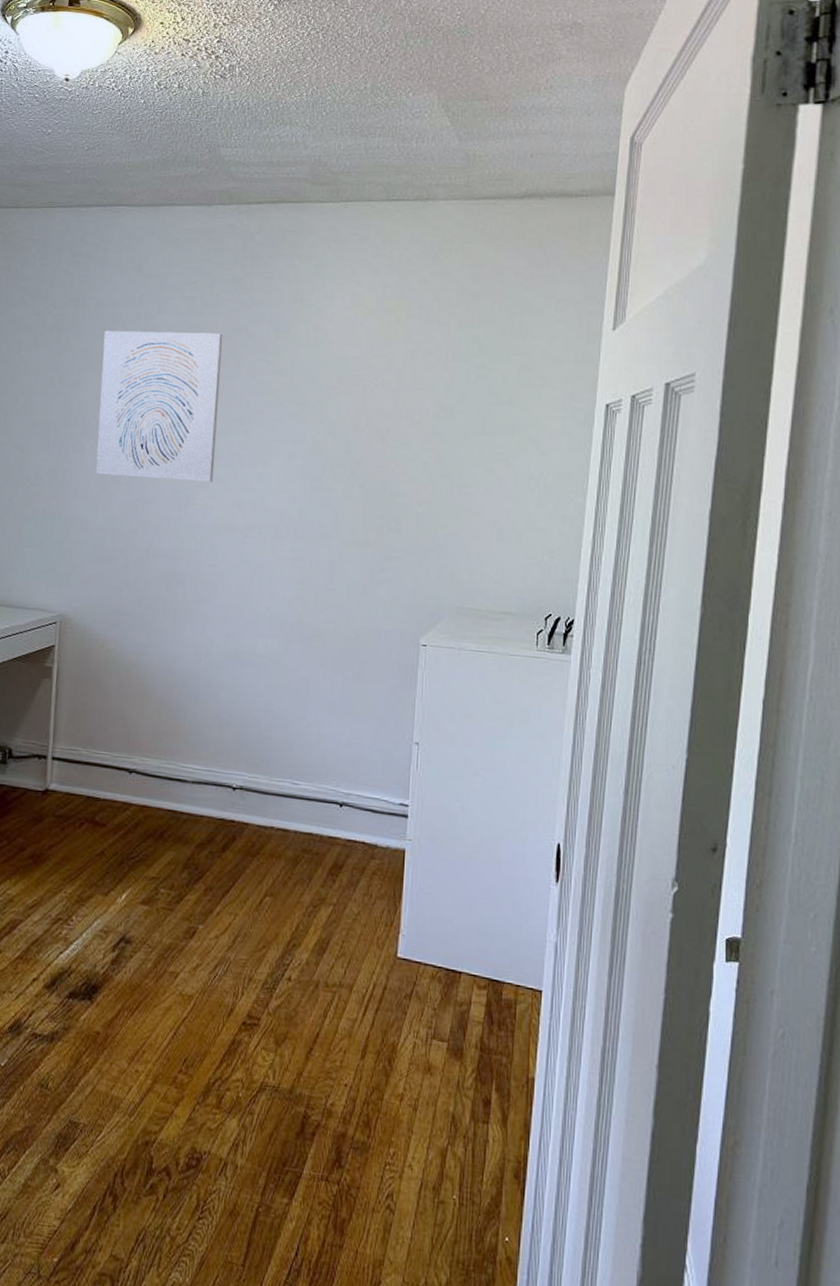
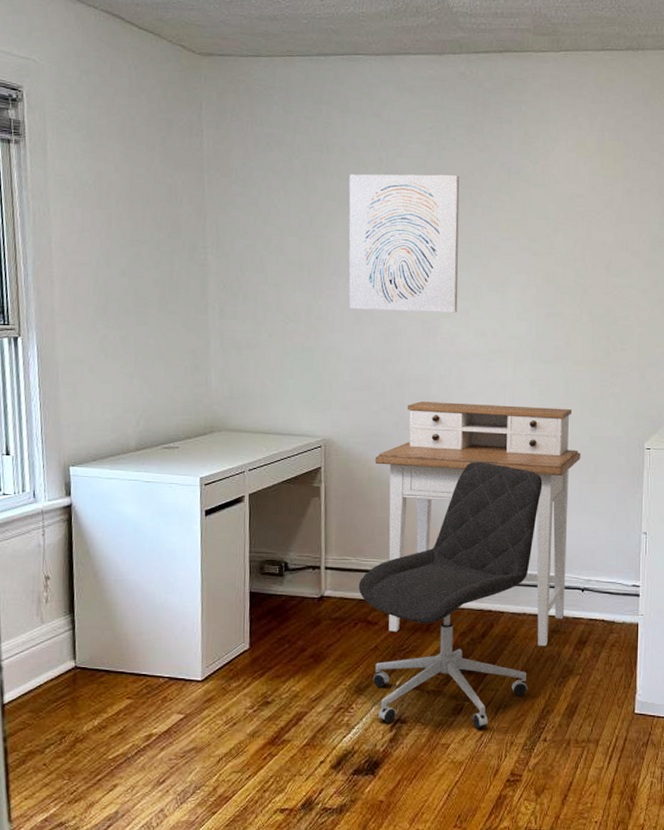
office chair: none [86,649,300,958] -> present [358,461,543,729]
desk: none [113,578,345,869] -> present [375,401,581,647]

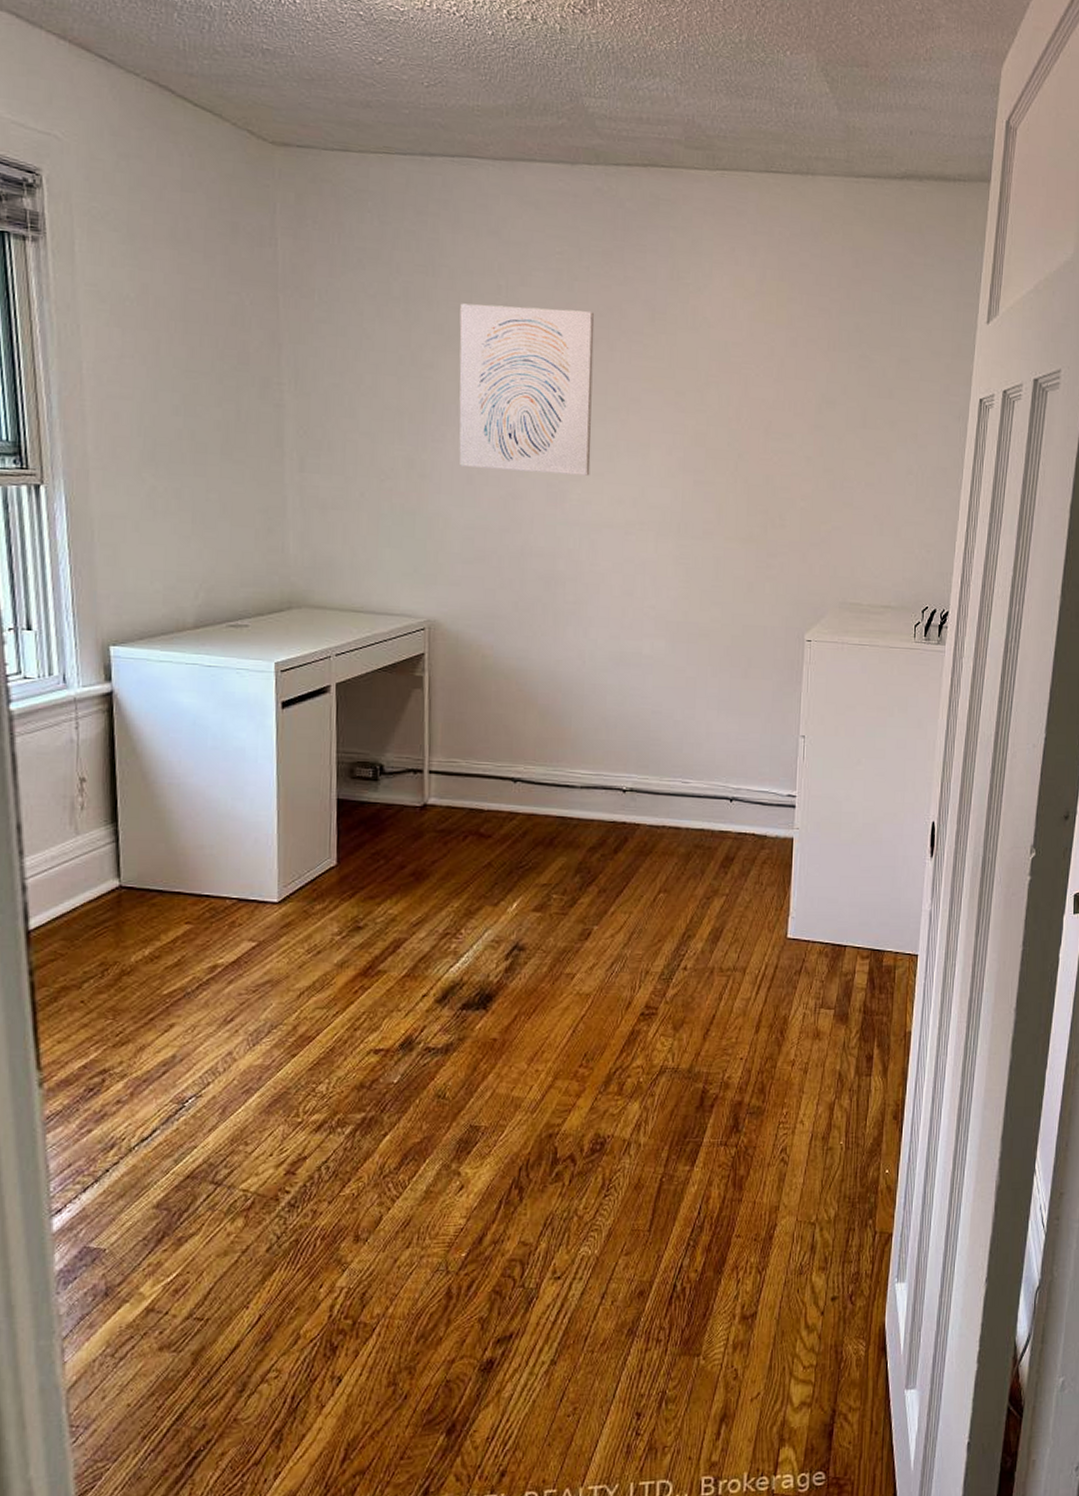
office chair: present [358,461,543,729] -> none [468,651,687,956]
desk: present [375,401,581,647] -> none [489,579,732,864]

